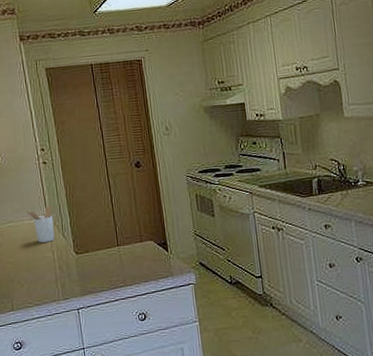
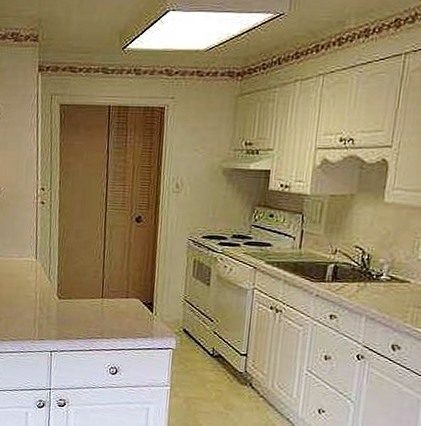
utensil holder: present [26,206,55,243] -> none [16,246,43,282]

